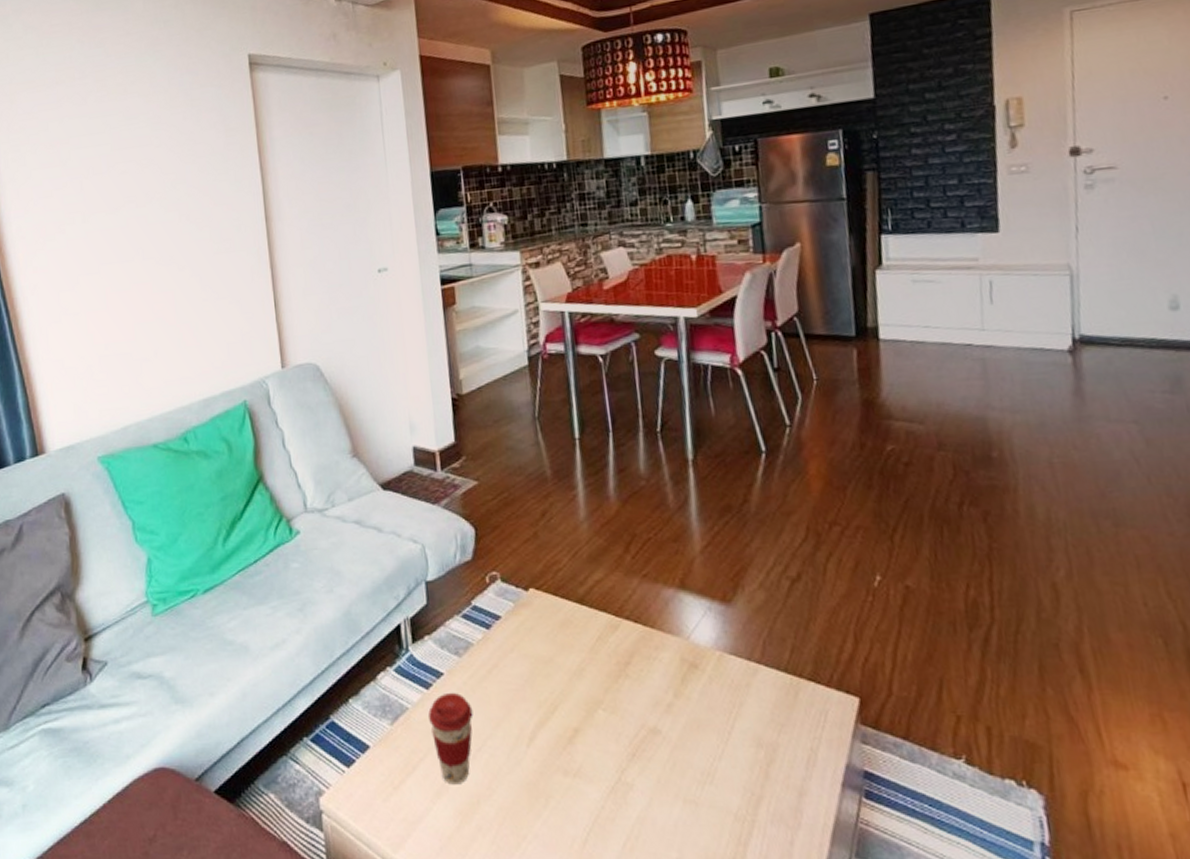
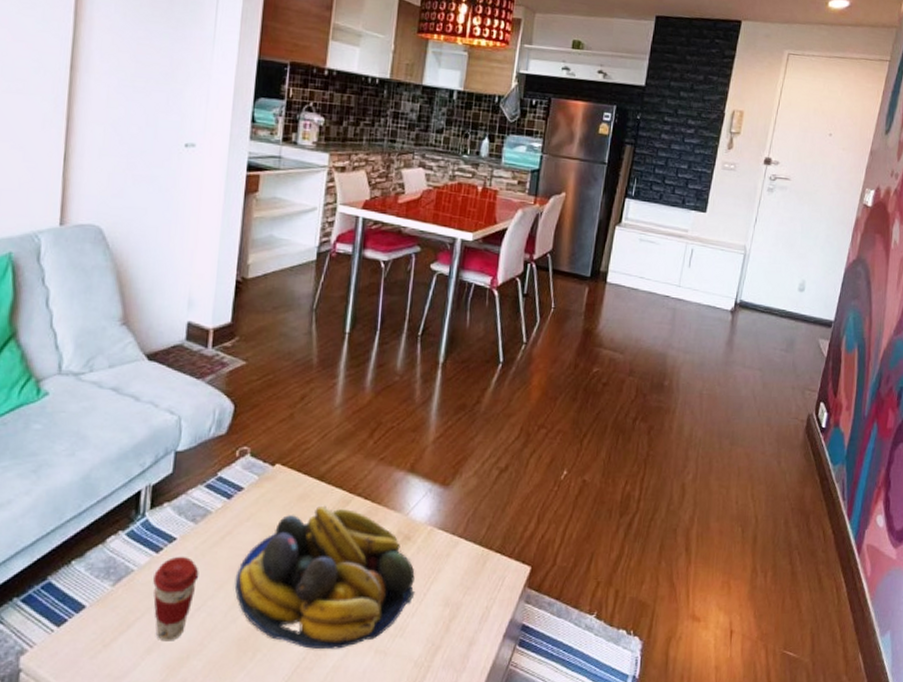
fruit bowl: none [510,631,717,798] -> present [235,505,415,650]

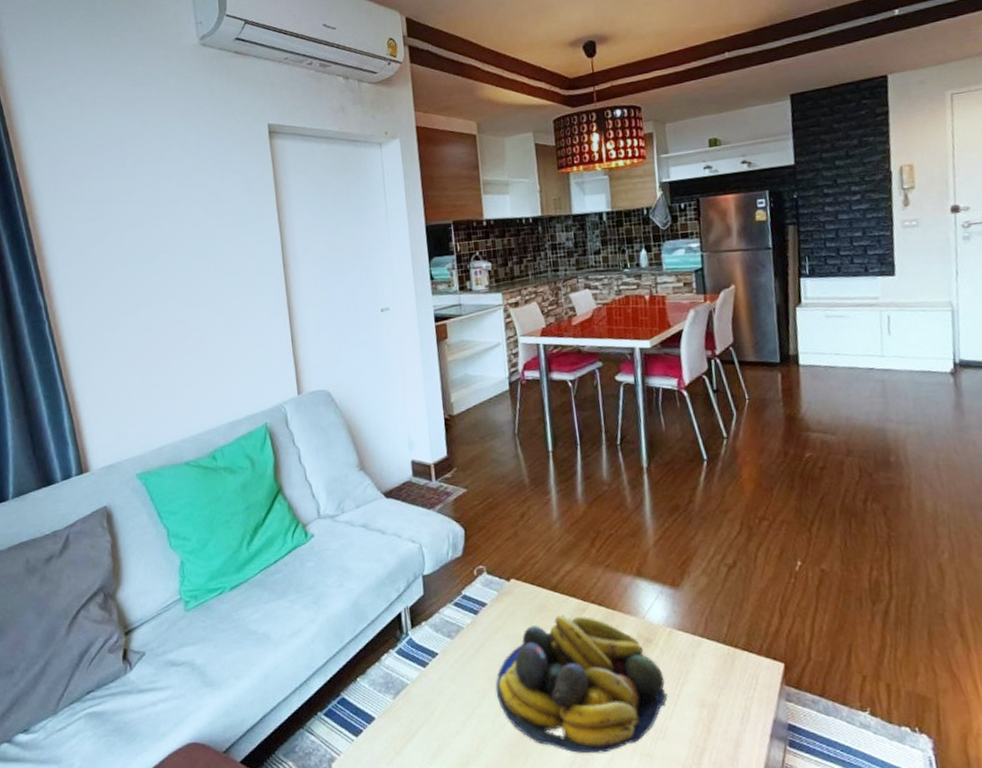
coffee cup: present [153,556,199,642] -> none [425,669,464,748]

